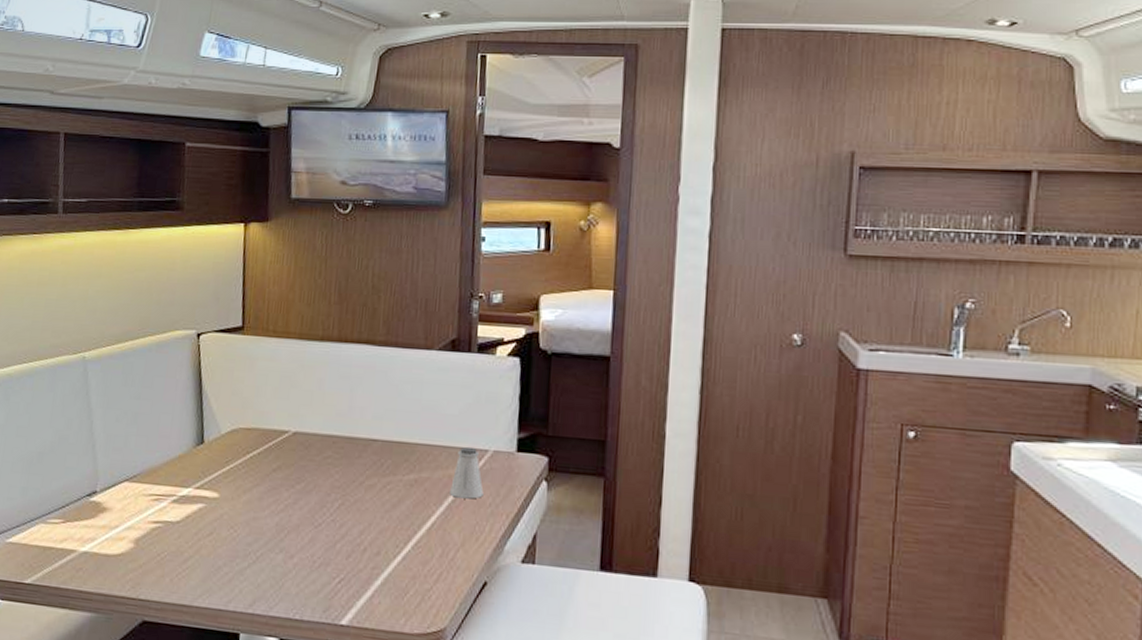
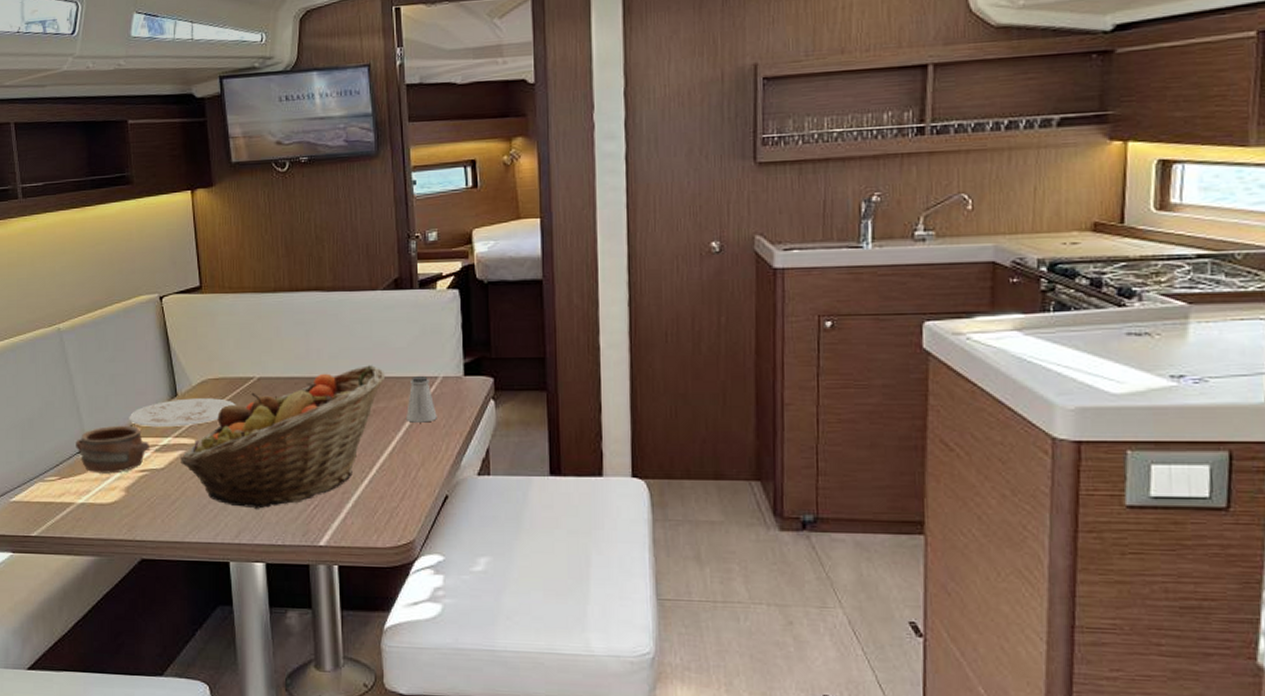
pottery: none [86,468,168,523] -> present [76,425,151,474]
plate: none [148,446,267,478] -> present [129,398,236,427]
fruit basket: none [198,430,432,577] -> present [179,365,386,509]

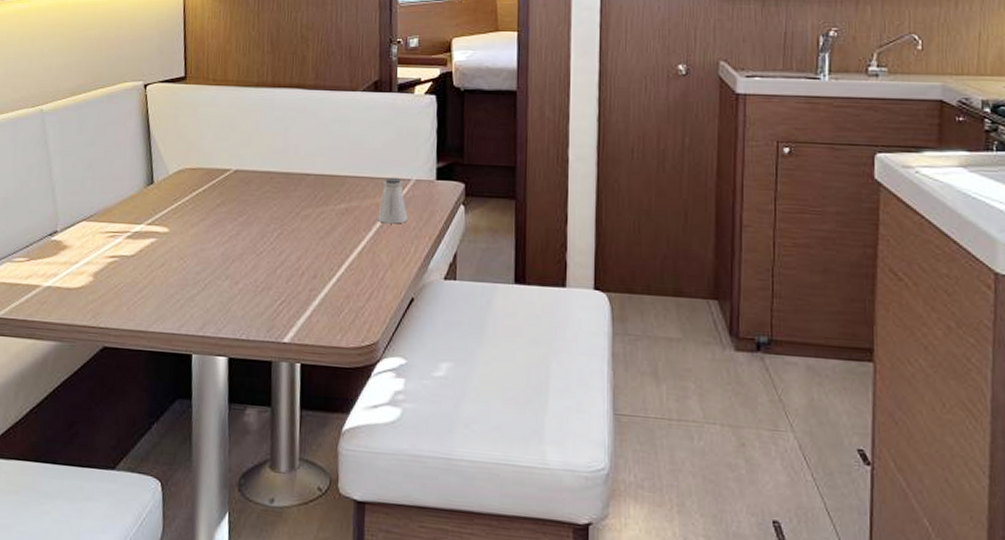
pottery: present [76,425,151,474] -> none [47,209,123,258]
plate: present [129,398,236,427] -> none [103,186,211,215]
fruit basket: present [179,365,386,509] -> none [150,164,360,302]

